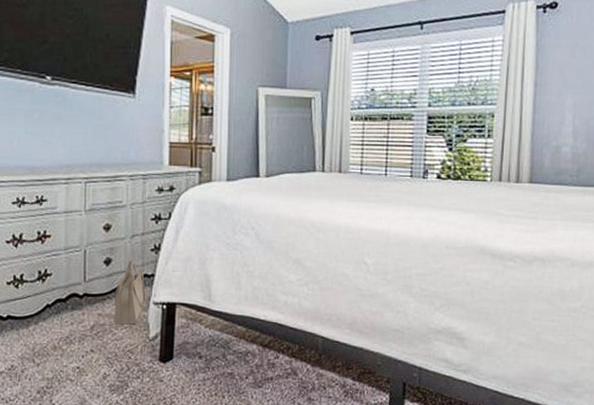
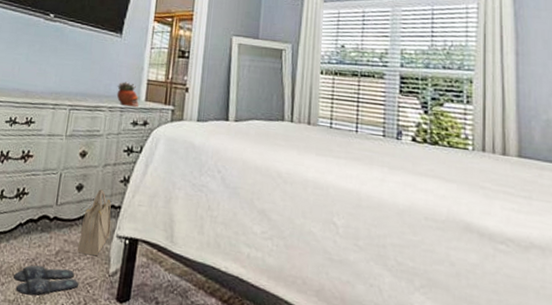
slippers: none [49,340,120,370] -> present [14,265,80,296]
succulent planter: none [136,147,162,173] -> present [116,82,139,107]

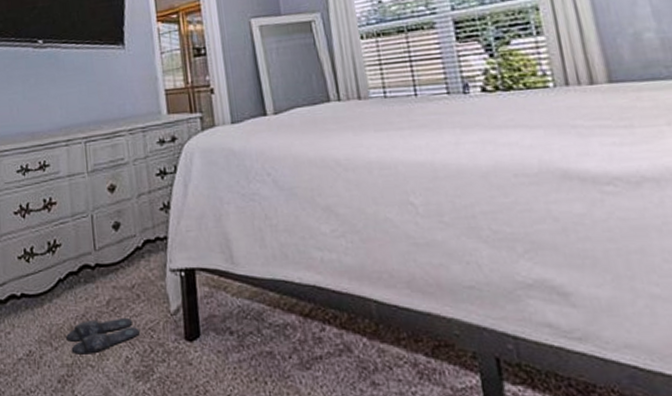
handbag: present [77,189,111,256] -> none [127,223,162,298]
succulent planter: present [116,82,139,107] -> none [133,97,161,125]

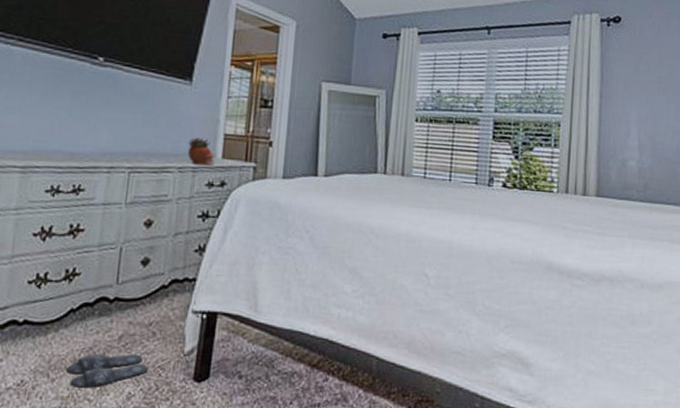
succulent planter: none [133,97,161,125] -> present [187,137,214,166]

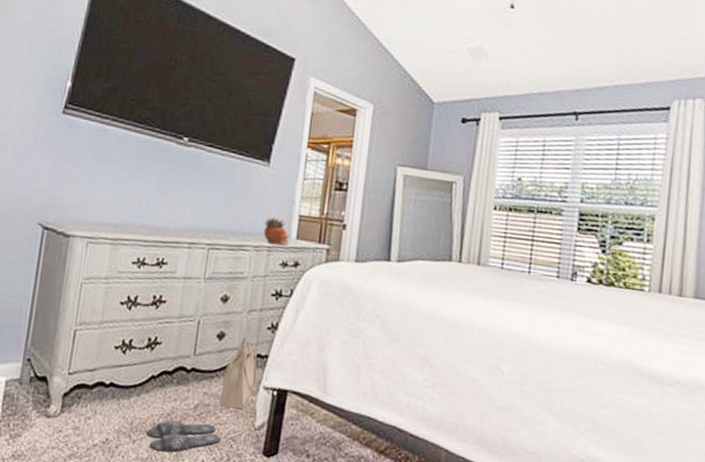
handbag: none [144,262,185,336] -> present [218,337,257,409]

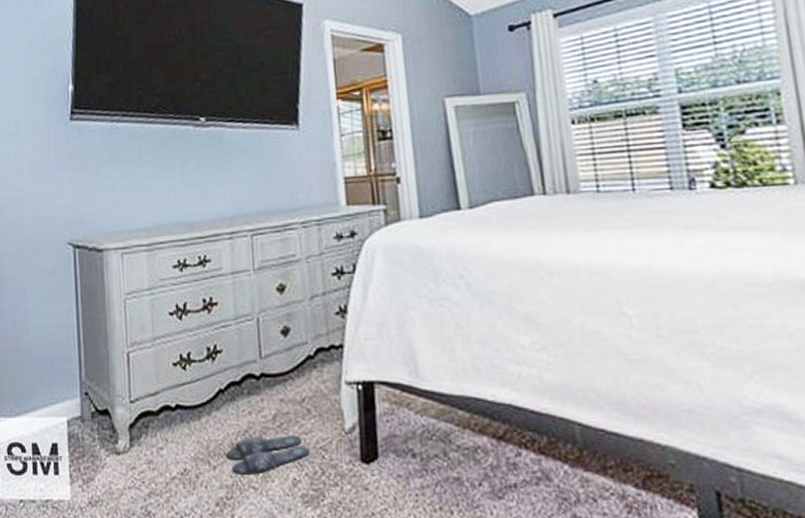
handbag: present [218,337,257,409] -> none [297,328,337,413]
succulent planter: present [263,217,289,247] -> none [307,185,339,217]

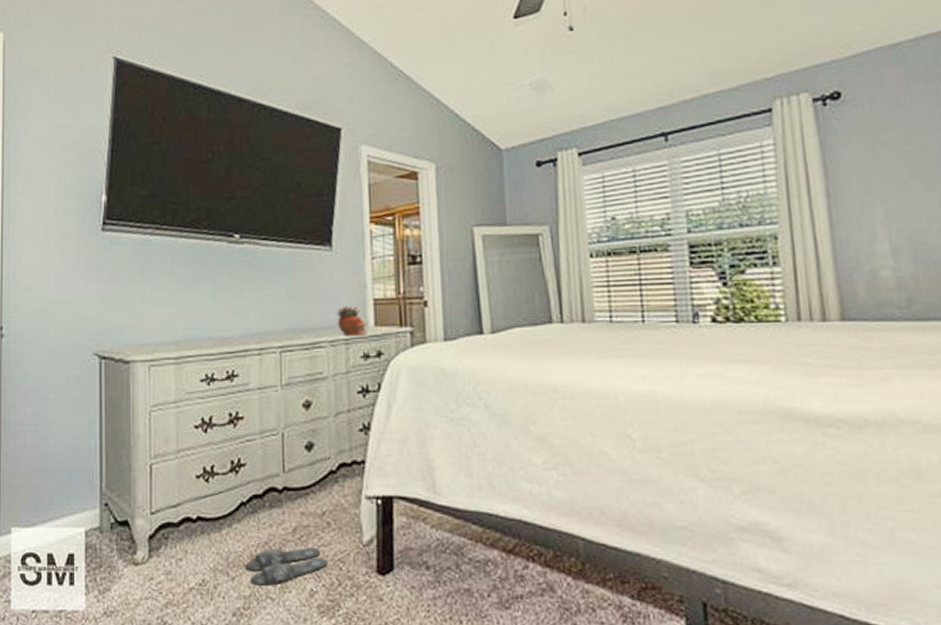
succulent planter: none [307,185,339,217] -> present [337,306,367,336]

